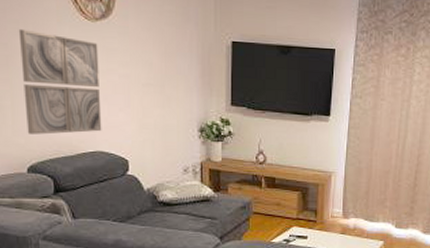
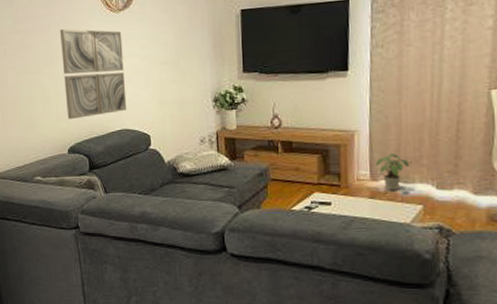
potted plant: none [347,194,378,228] -> present [375,153,412,191]

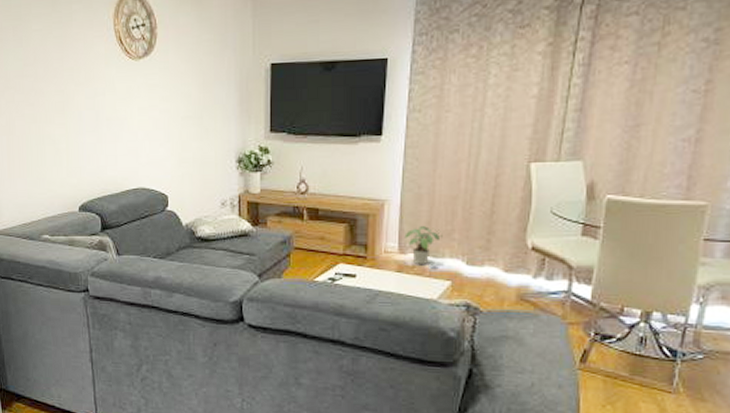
wall art: present [59,28,127,119] -> none [73,75,144,174]

